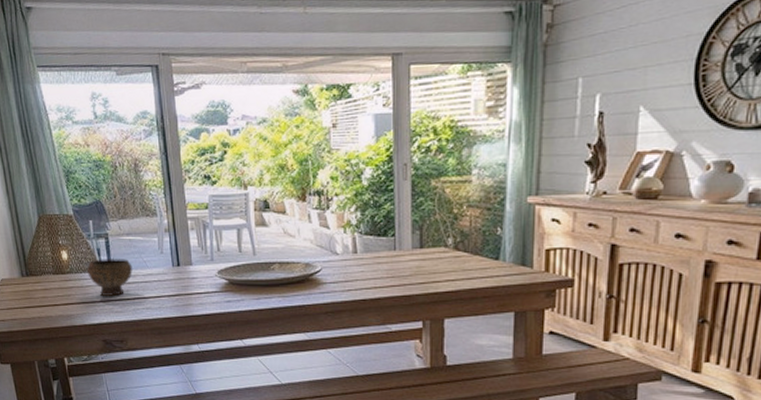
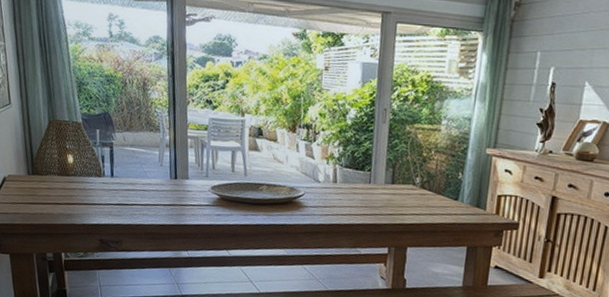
bowl: present [87,259,133,297] -> none [91,165,133,201]

